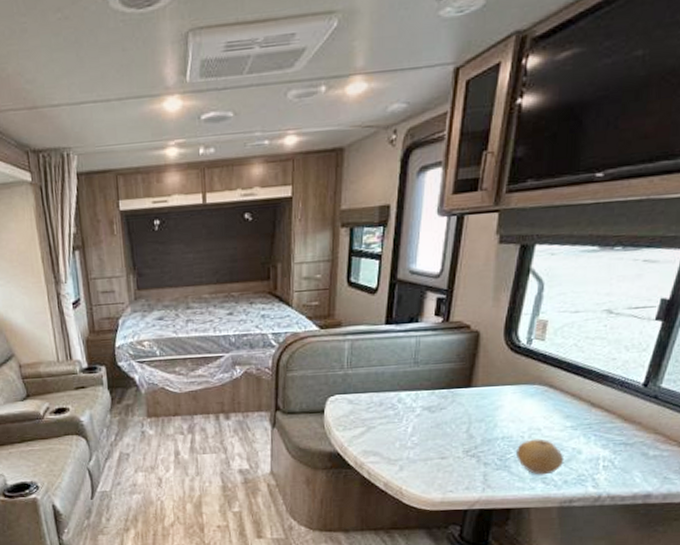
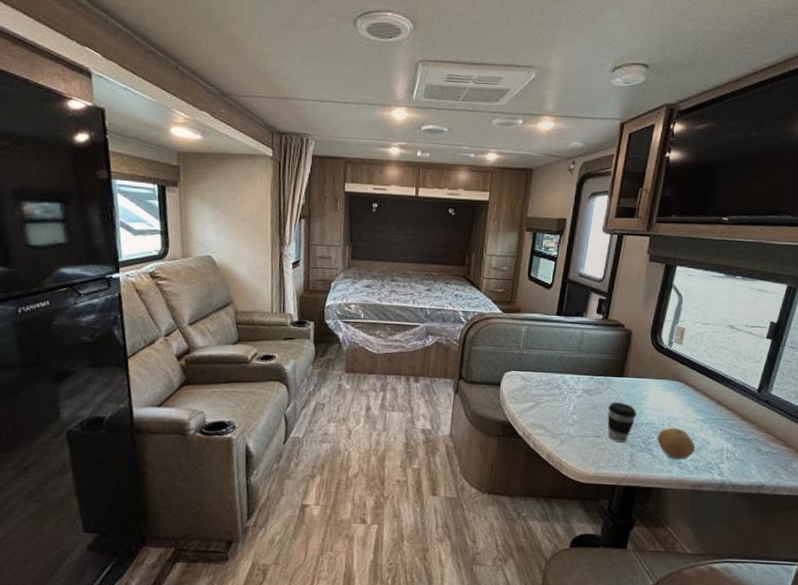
coffee cup: none [454,416,489,462] -> present [607,401,637,443]

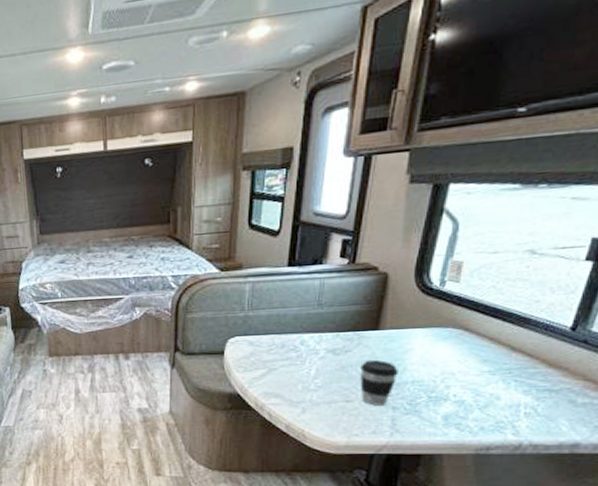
fruit: present [657,427,696,460] -> none [428,383,481,421]

